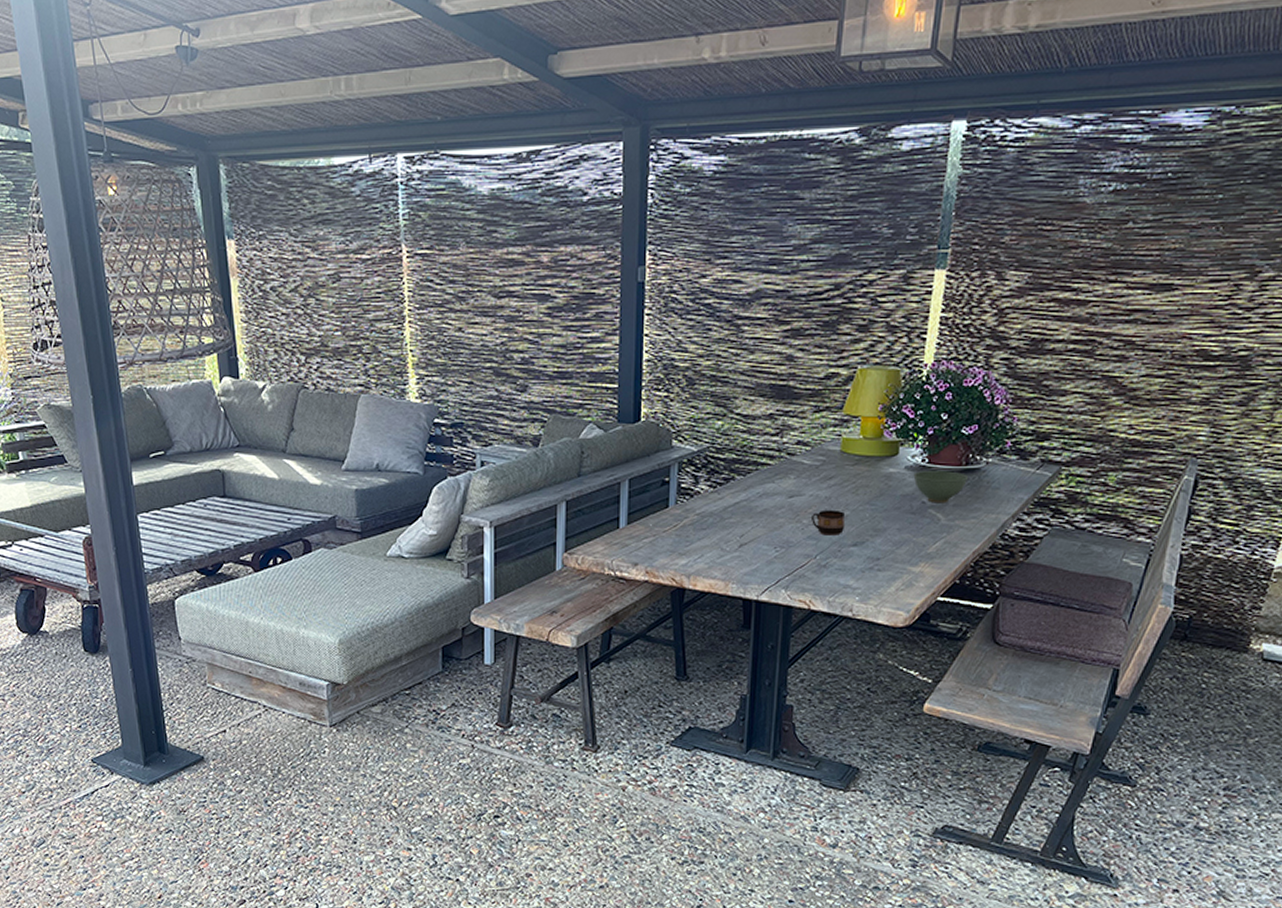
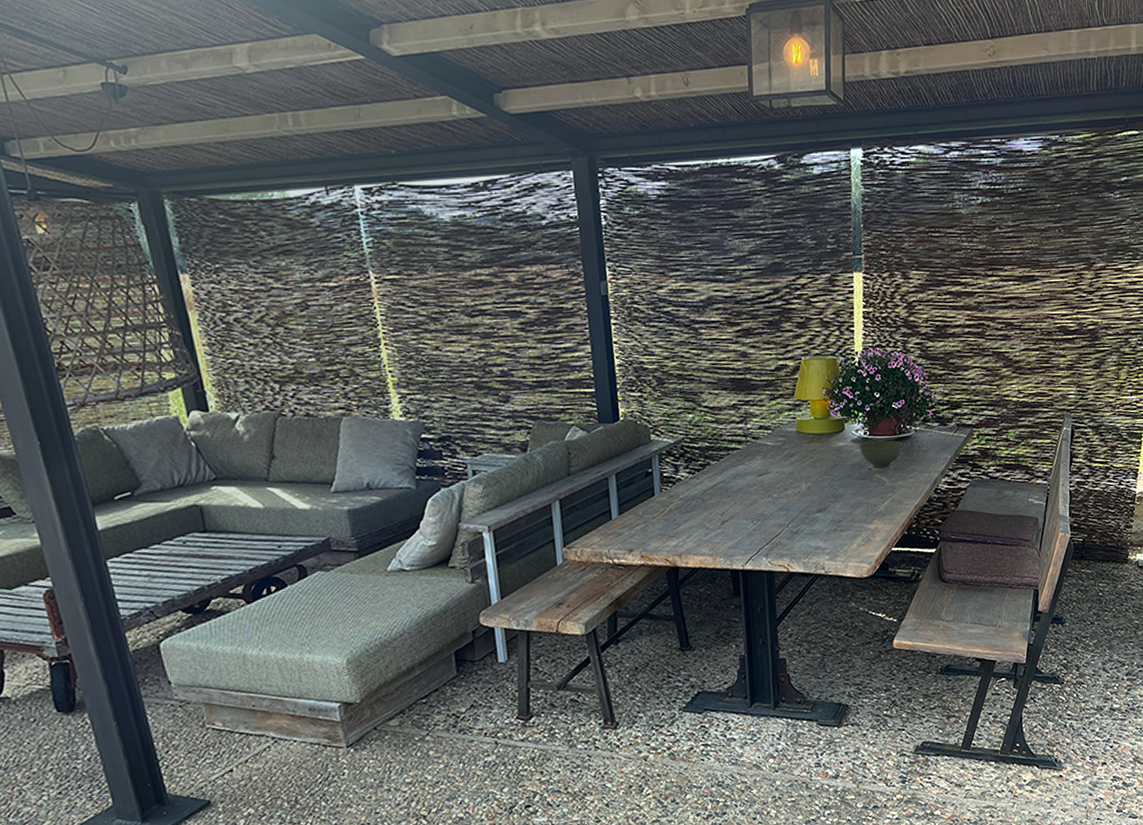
cup: present [812,510,846,536] -> none [780,482,809,506]

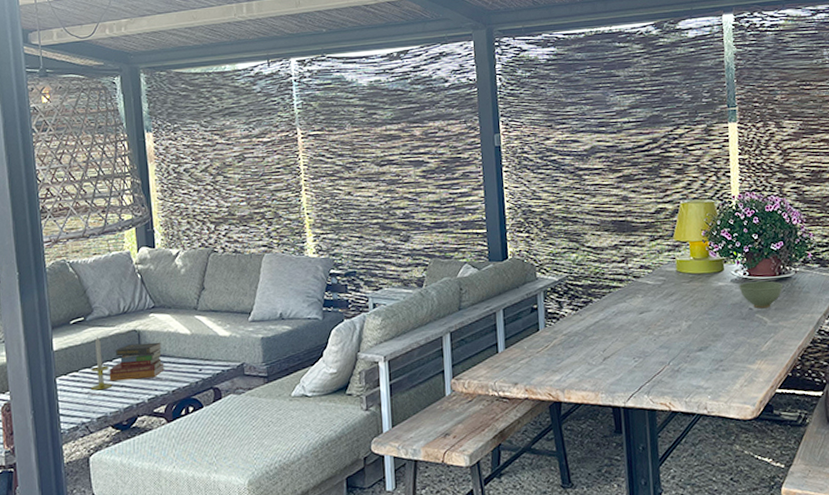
candle: none [148,514,177,573] -> present [90,337,113,391]
books: none [170,517,237,562] -> present [109,342,165,382]

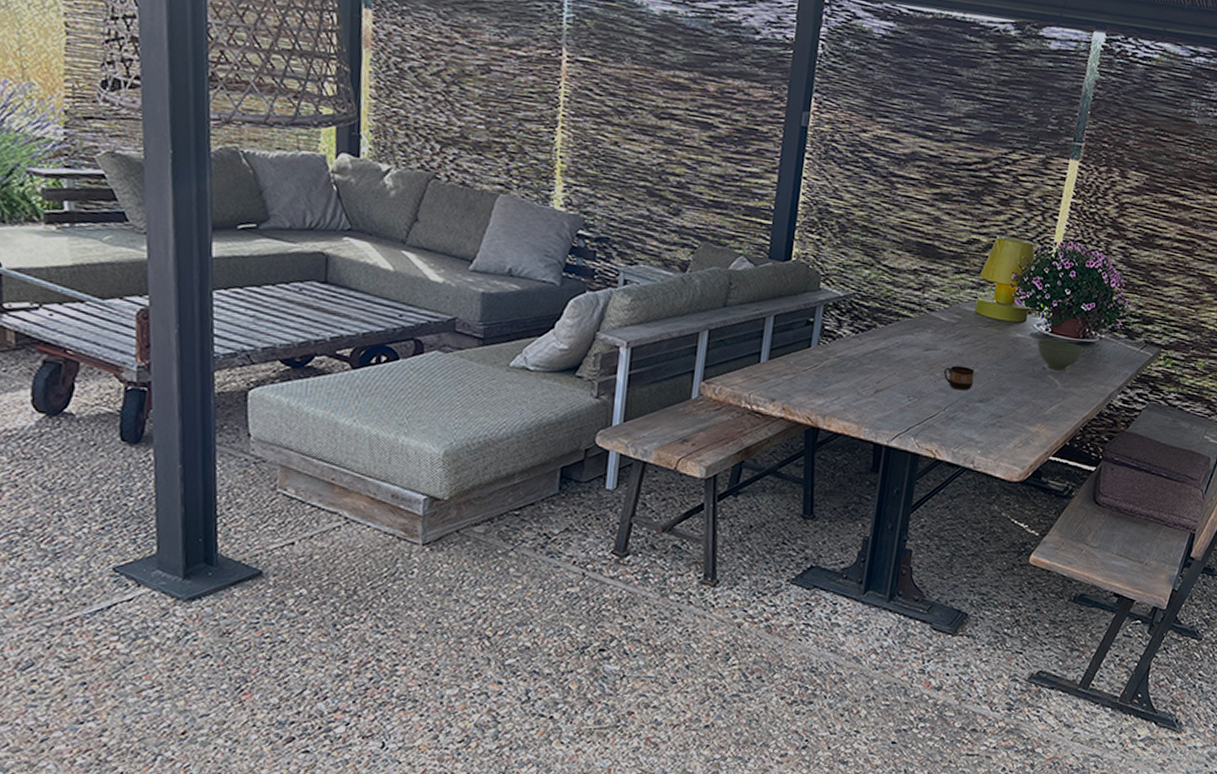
candle: present [90,337,113,391] -> none [257,251,287,316]
books: present [109,342,165,382] -> none [282,268,356,313]
cup: none [661,321,690,344] -> present [944,365,975,391]

